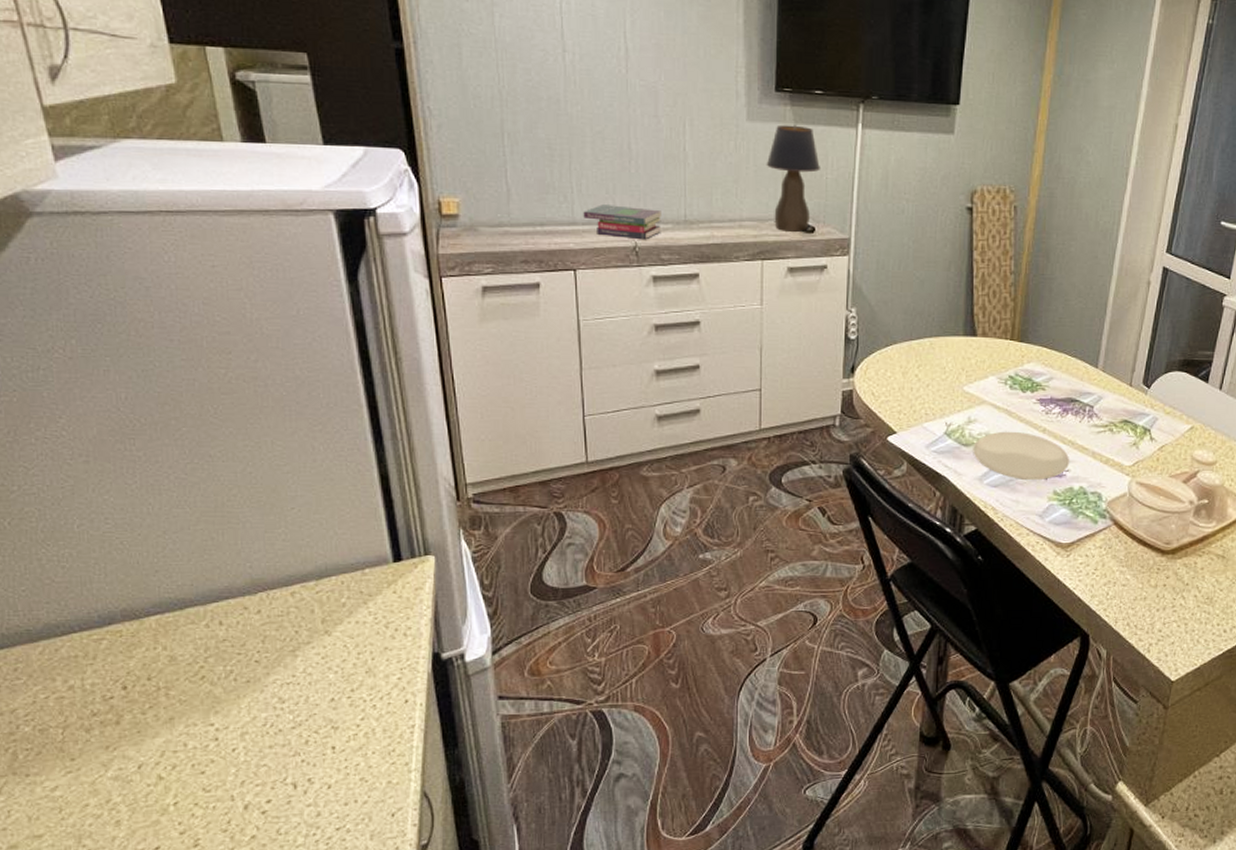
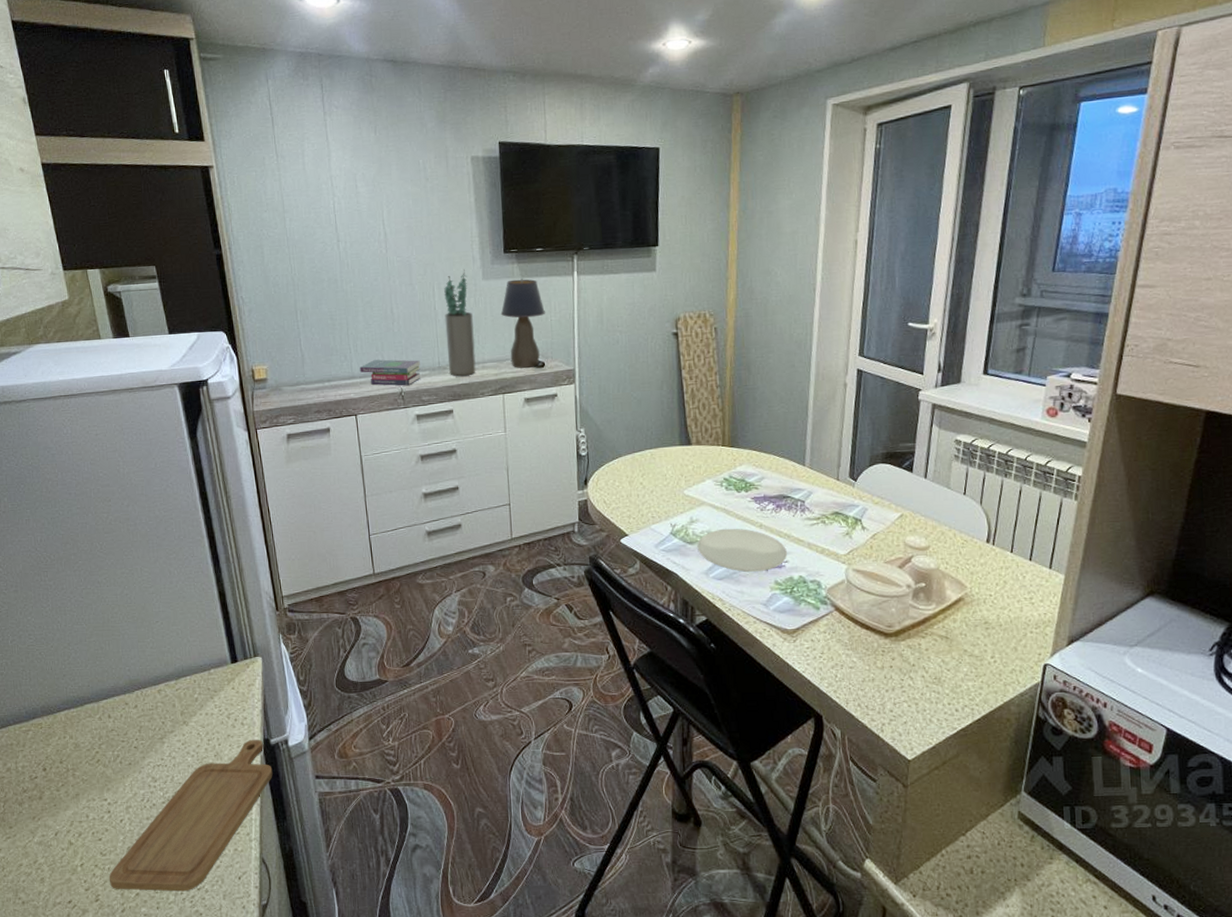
chopping board: none [213,653,443,833] -> present [109,739,273,892]
vase: none [696,105,733,235] -> present [444,269,476,377]

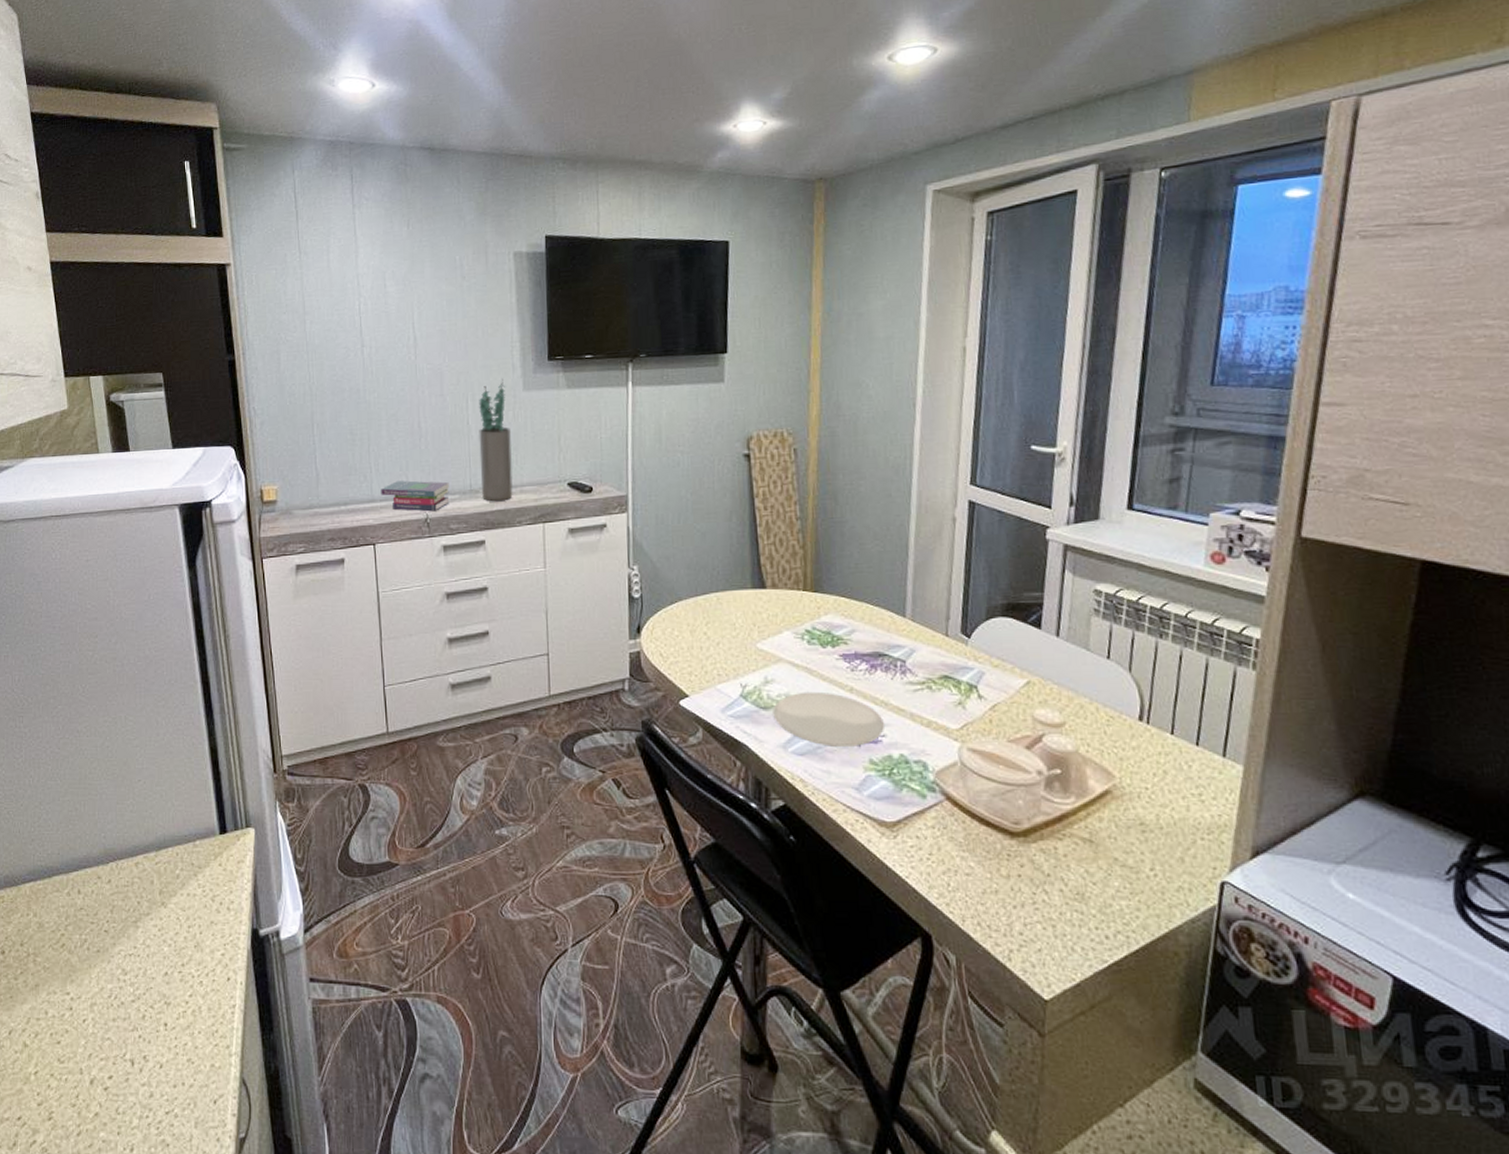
chopping board: present [109,739,273,892] -> none [65,928,260,1115]
table lamp: present [500,278,546,368] -> none [542,389,595,493]

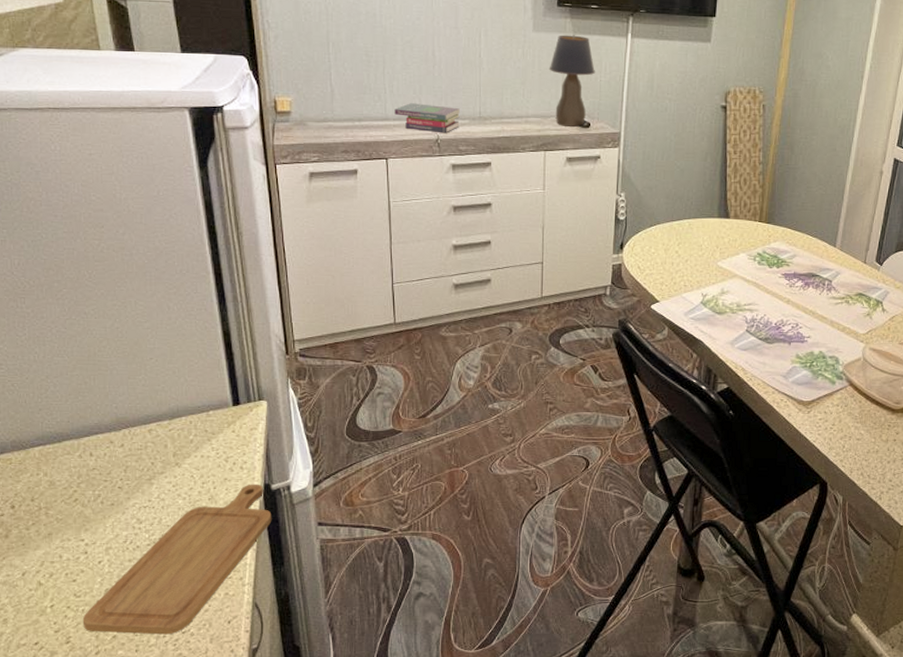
chopping board: none [65,928,260,1115] -> present [82,484,272,635]
vase: present [479,378,513,502] -> none [489,18,520,129]
table lamp: none [542,389,595,493] -> present [549,34,596,127]
plate: present [773,691,886,747] -> none [725,301,811,345]

